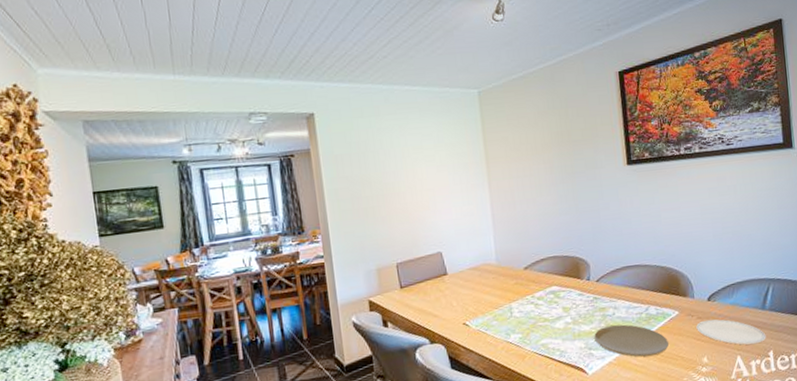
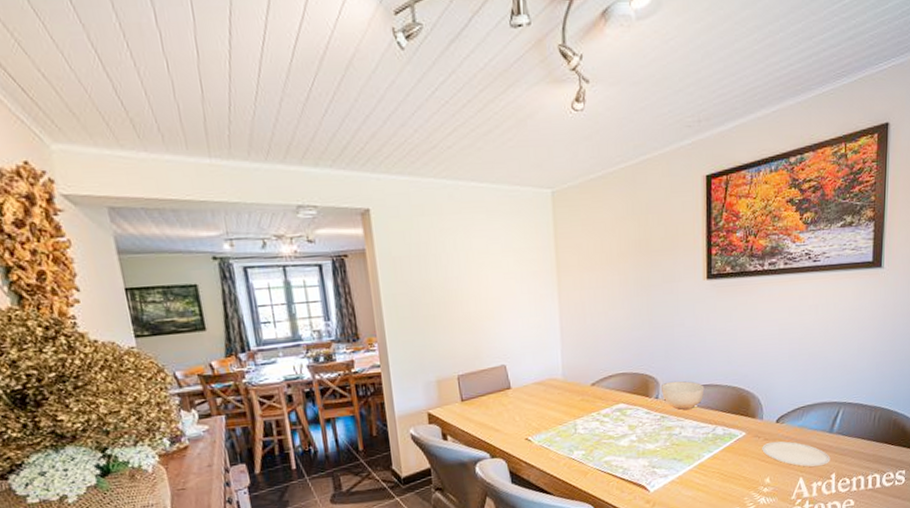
bowl: none [591,262,634,291] -> present [660,380,705,410]
plate: present [594,324,669,357] -> none [658,444,732,476]

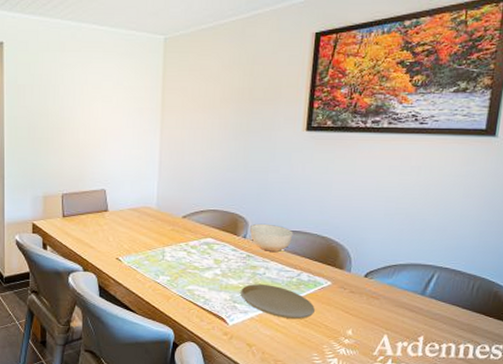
plate: none [658,444,732,476] -> present [240,284,315,320]
plate: present [762,441,831,467] -> none [347,295,420,327]

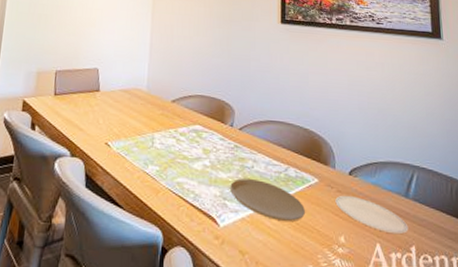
bowl: present [249,223,294,252] -> none [235,111,278,143]
plate: none [347,295,420,327] -> present [335,195,409,235]

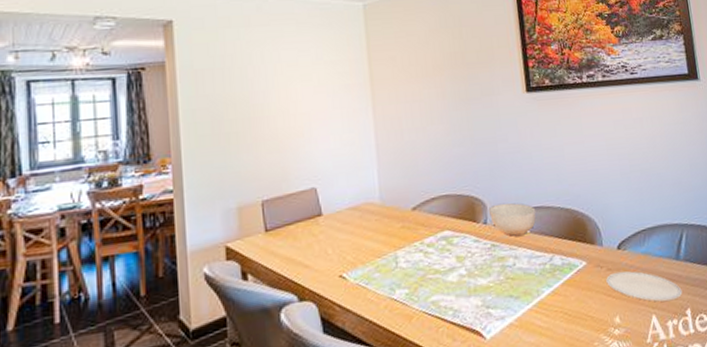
plate: present [230,178,305,222] -> none [492,277,576,317]
bowl: none [235,111,278,143] -> present [488,202,537,236]

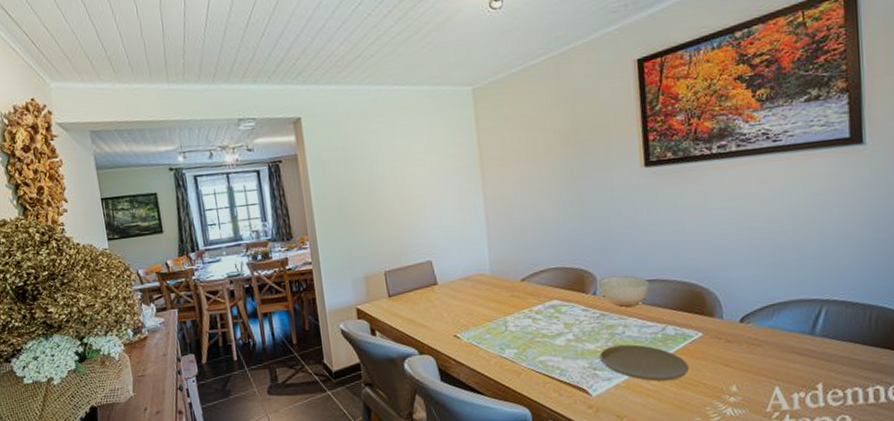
plate: none [492,277,576,317] -> present [600,344,689,381]
plate: present [606,271,683,302] -> none [724,343,815,375]

